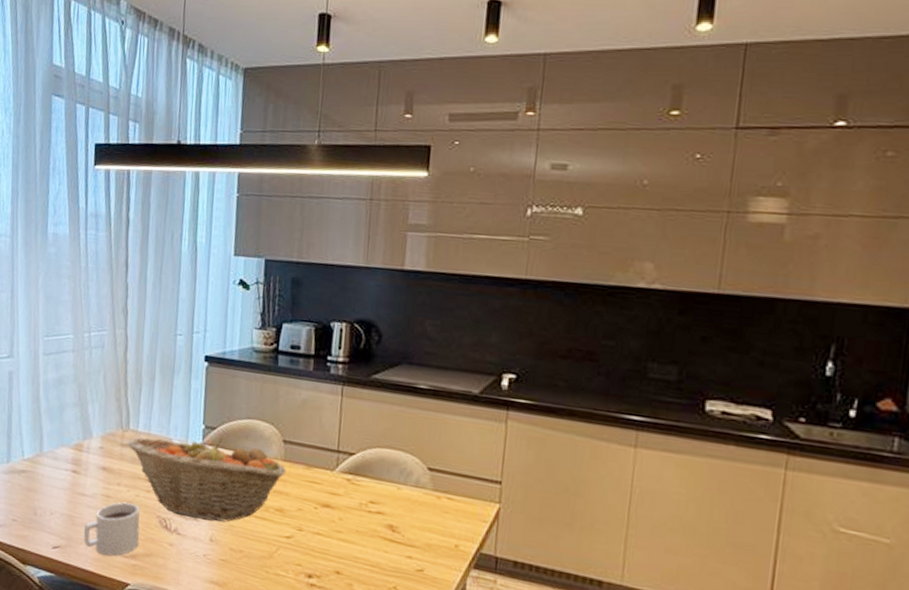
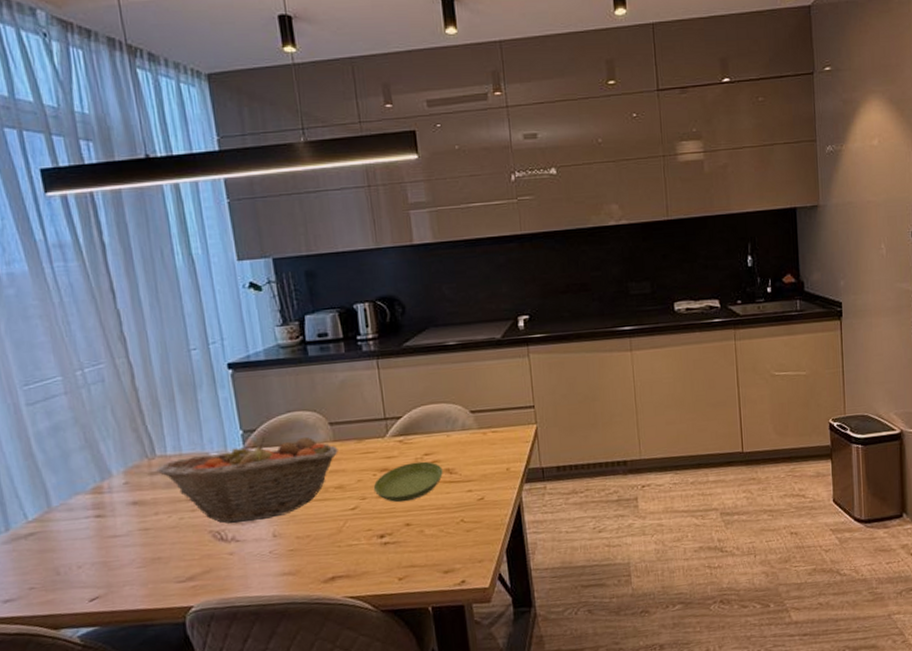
mug: present [83,502,140,557] -> none [124,527,195,589]
saucer: none [311,506,386,548] -> present [373,461,443,503]

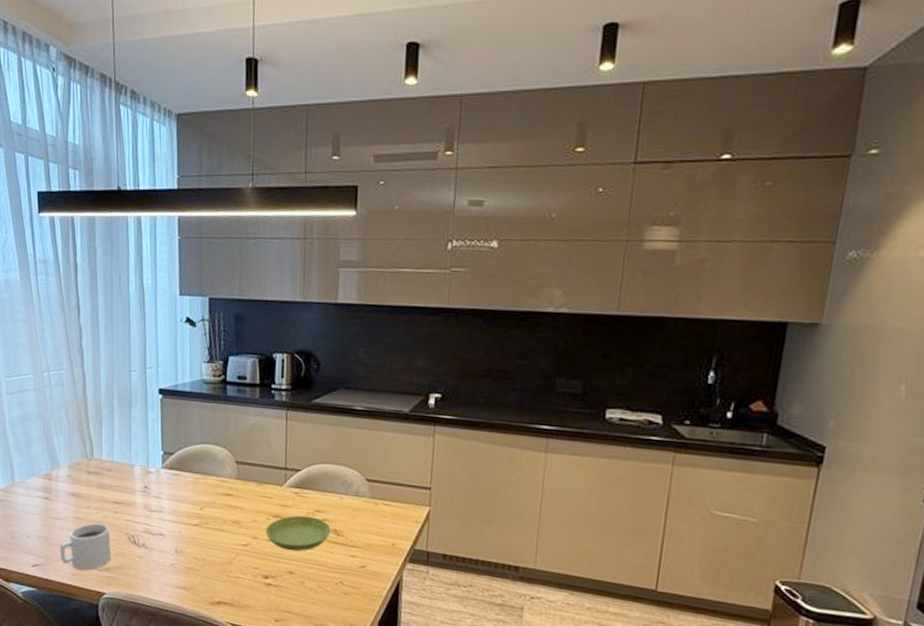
mug: none [124,527,195,589] -> present [59,523,111,571]
fruit basket: present [156,436,338,524] -> none [92,462,240,536]

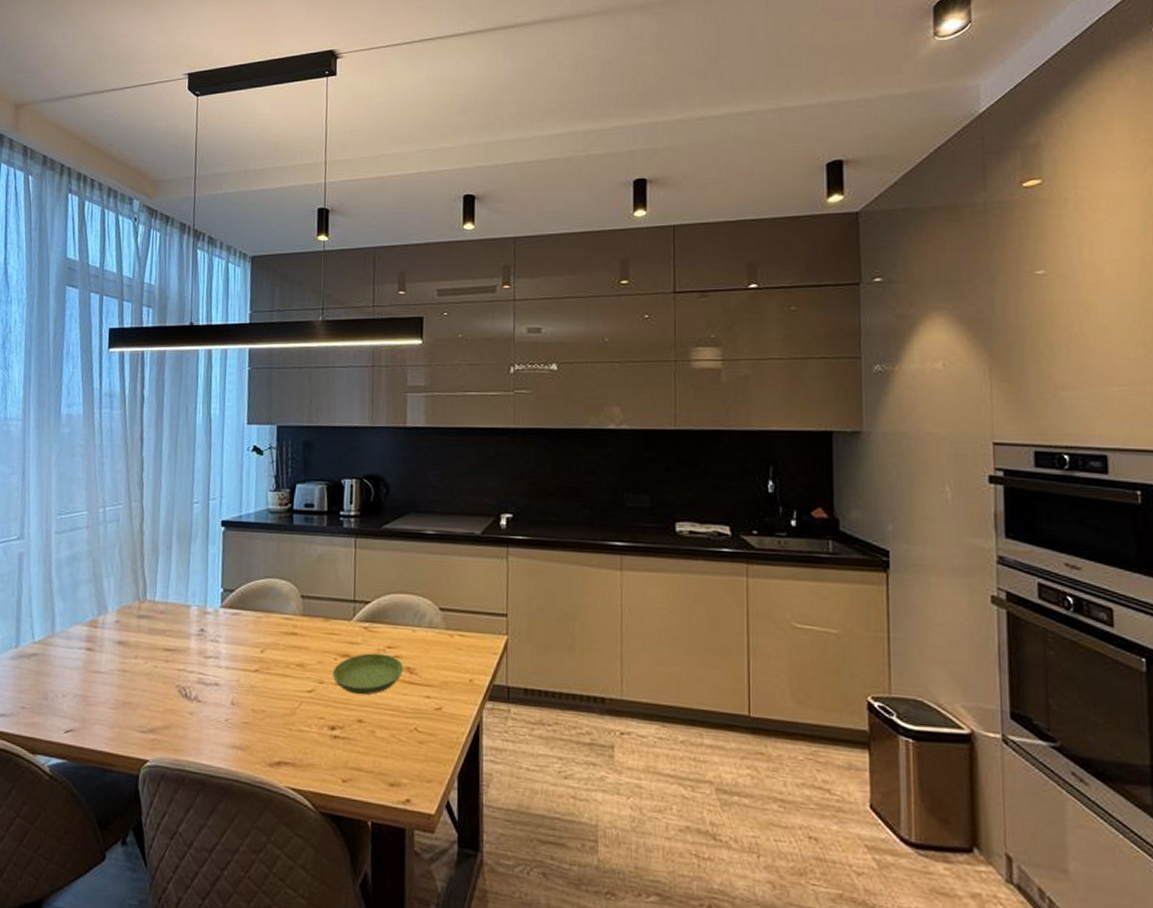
mug: present [59,523,111,571] -> none [98,675,159,734]

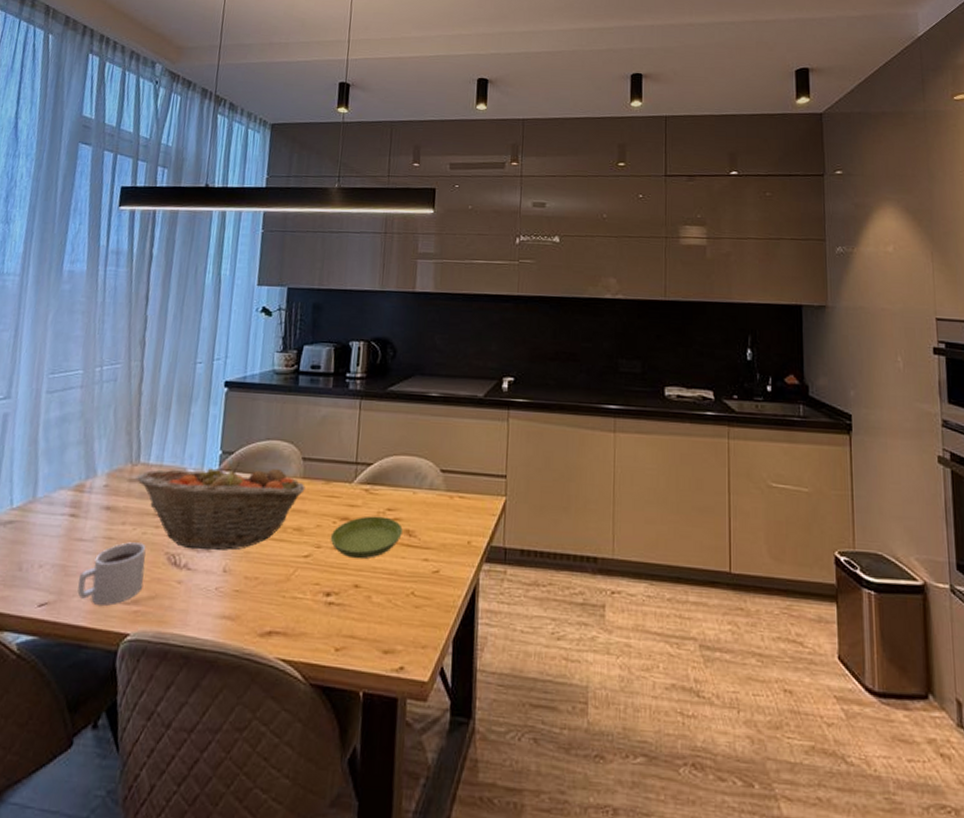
mug: none [98,675,159,734] -> present [77,542,147,606]
fruit basket: none [144,600,305,685] -> present [136,462,305,551]

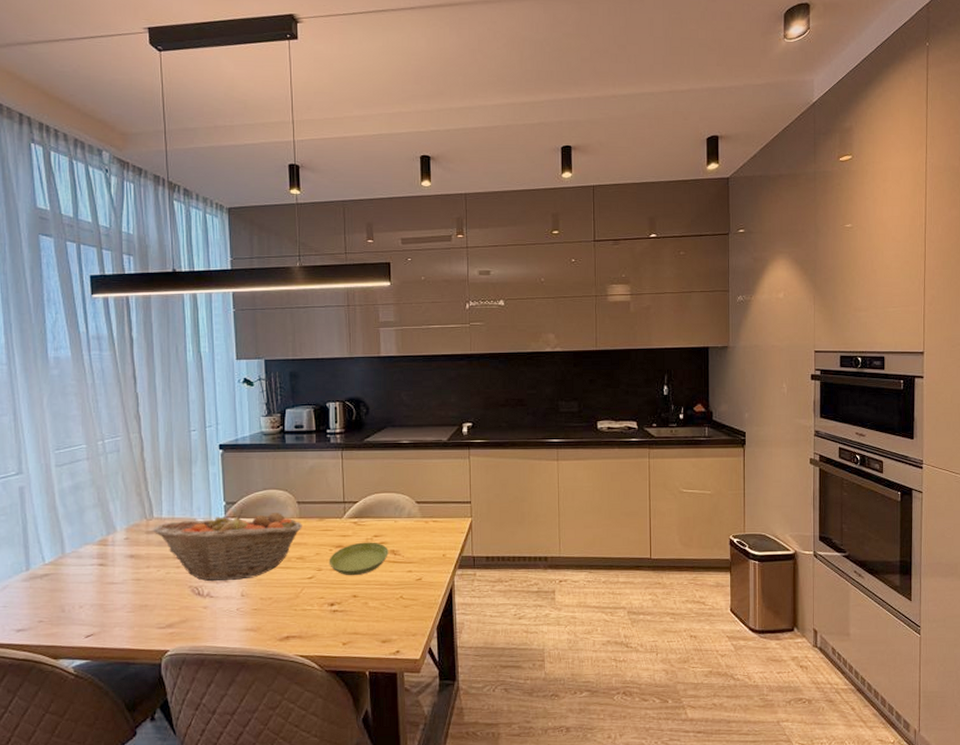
mug: present [77,542,147,606] -> none [116,581,174,631]

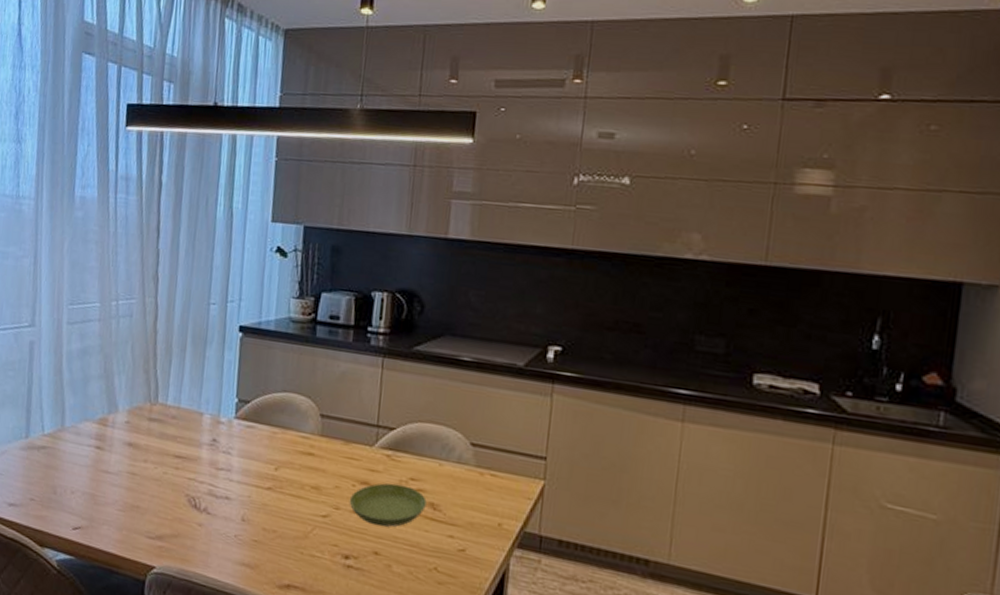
fruit basket: present [152,510,302,582] -> none [155,411,323,501]

